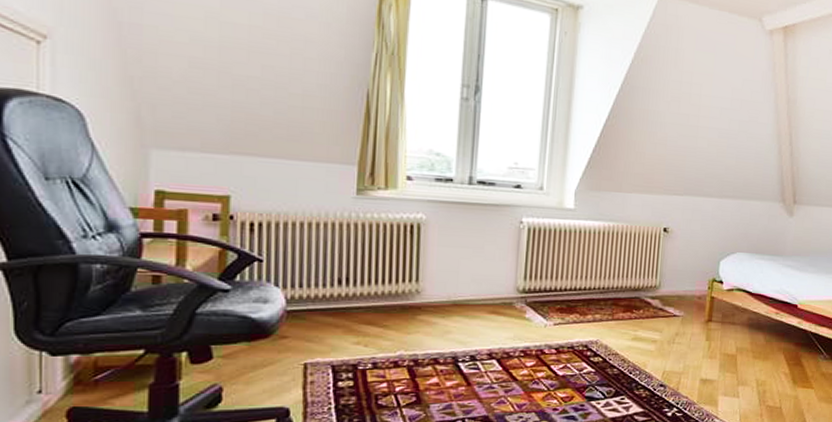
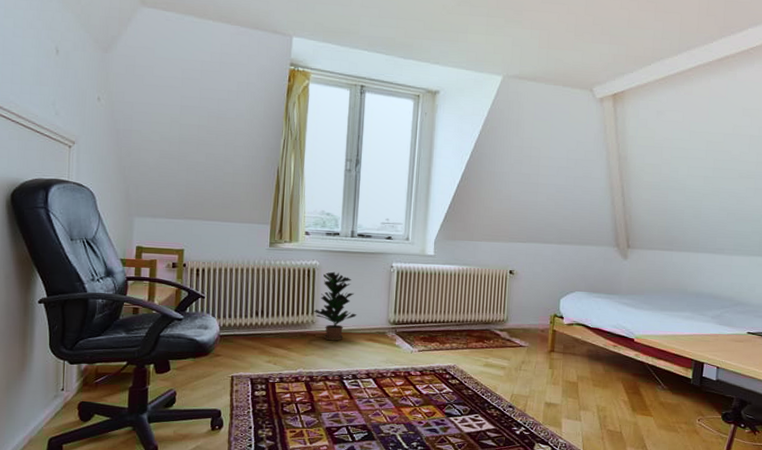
potted plant: none [418,227,477,315] -> present [313,271,357,341]

